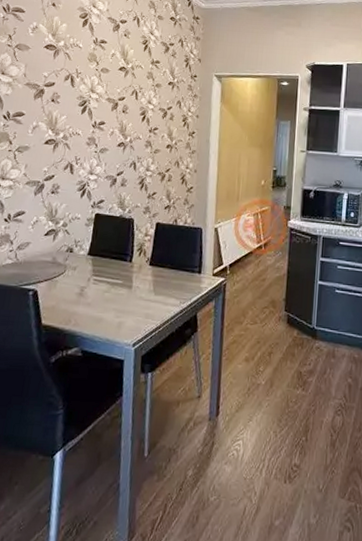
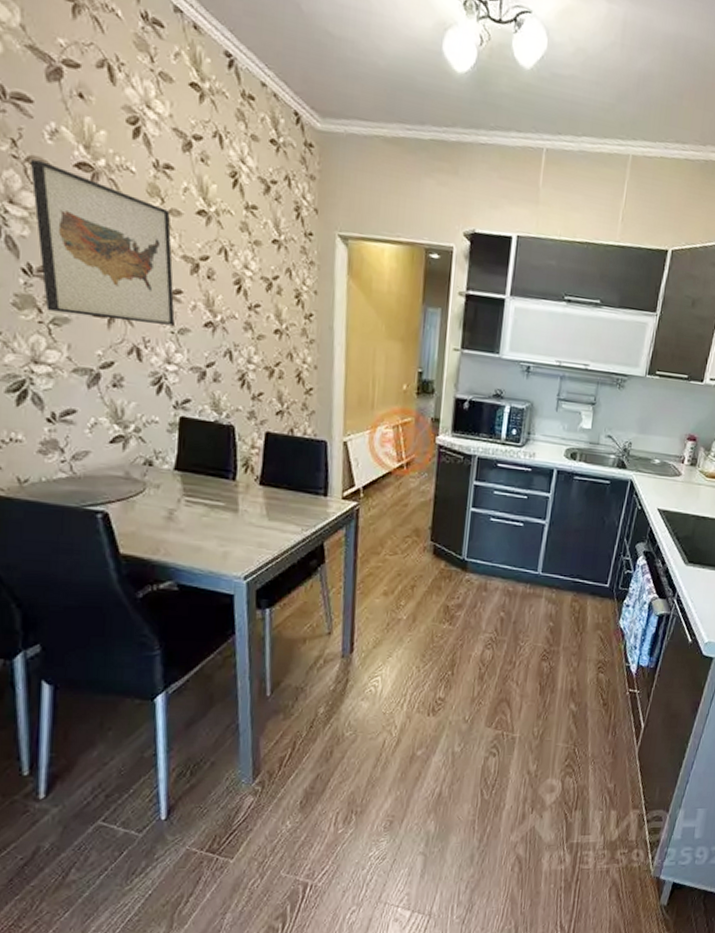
wall art: none [15,46,102,147] -> present [29,159,175,326]

